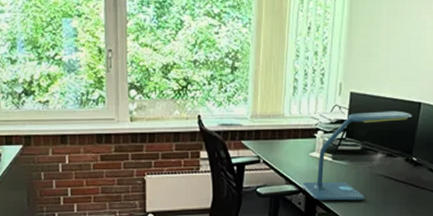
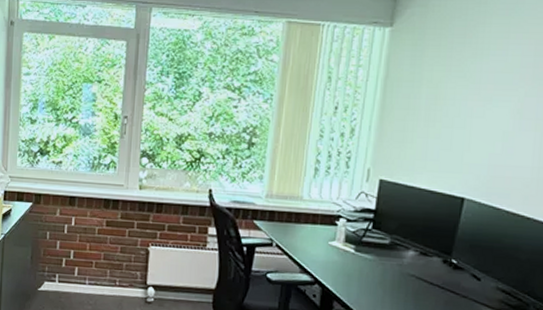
desk lamp: present [302,111,413,201] -> none [318,203,454,301]

